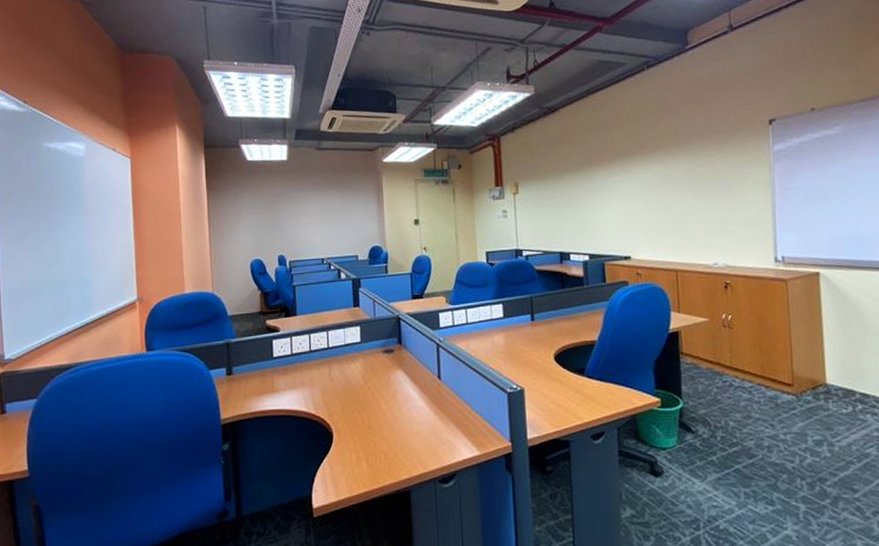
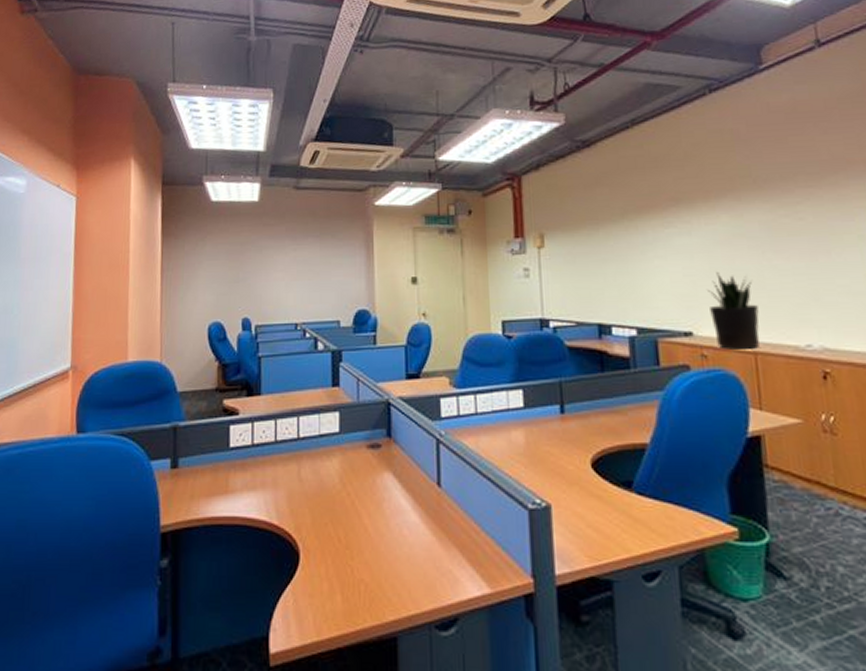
planter: none [643,210,680,269] -> present [708,272,760,350]

